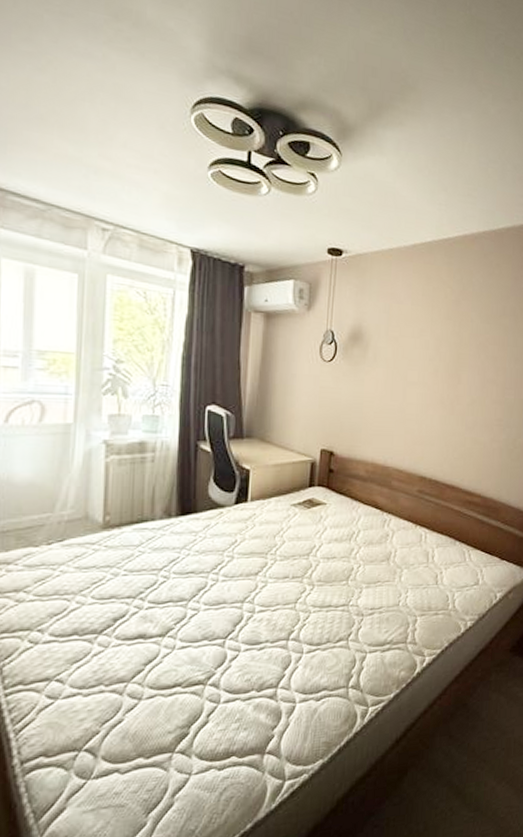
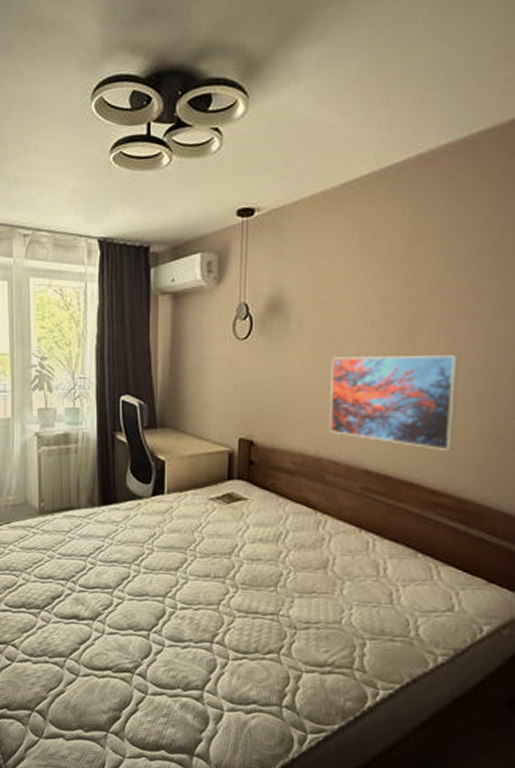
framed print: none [396,383,488,461] -> present [330,355,460,450]

